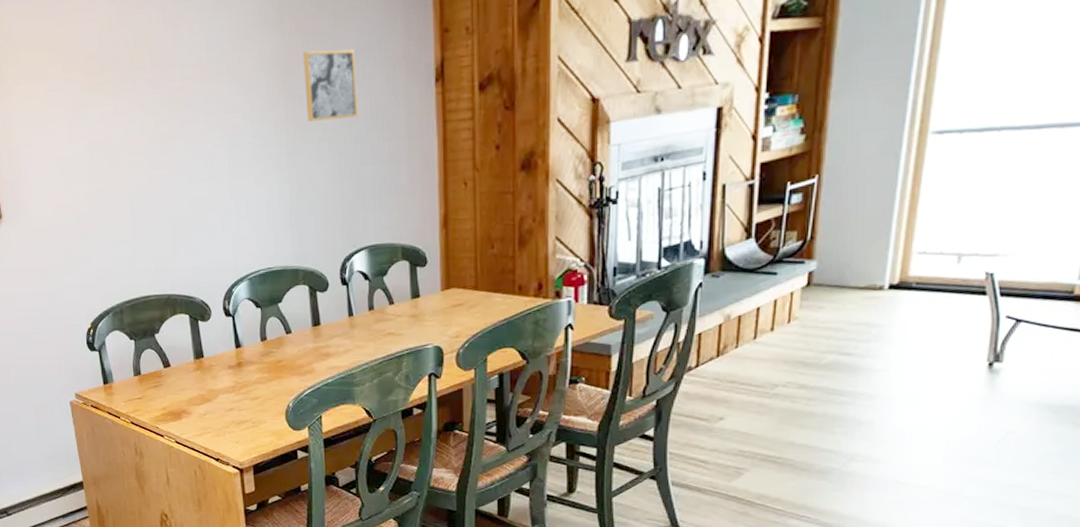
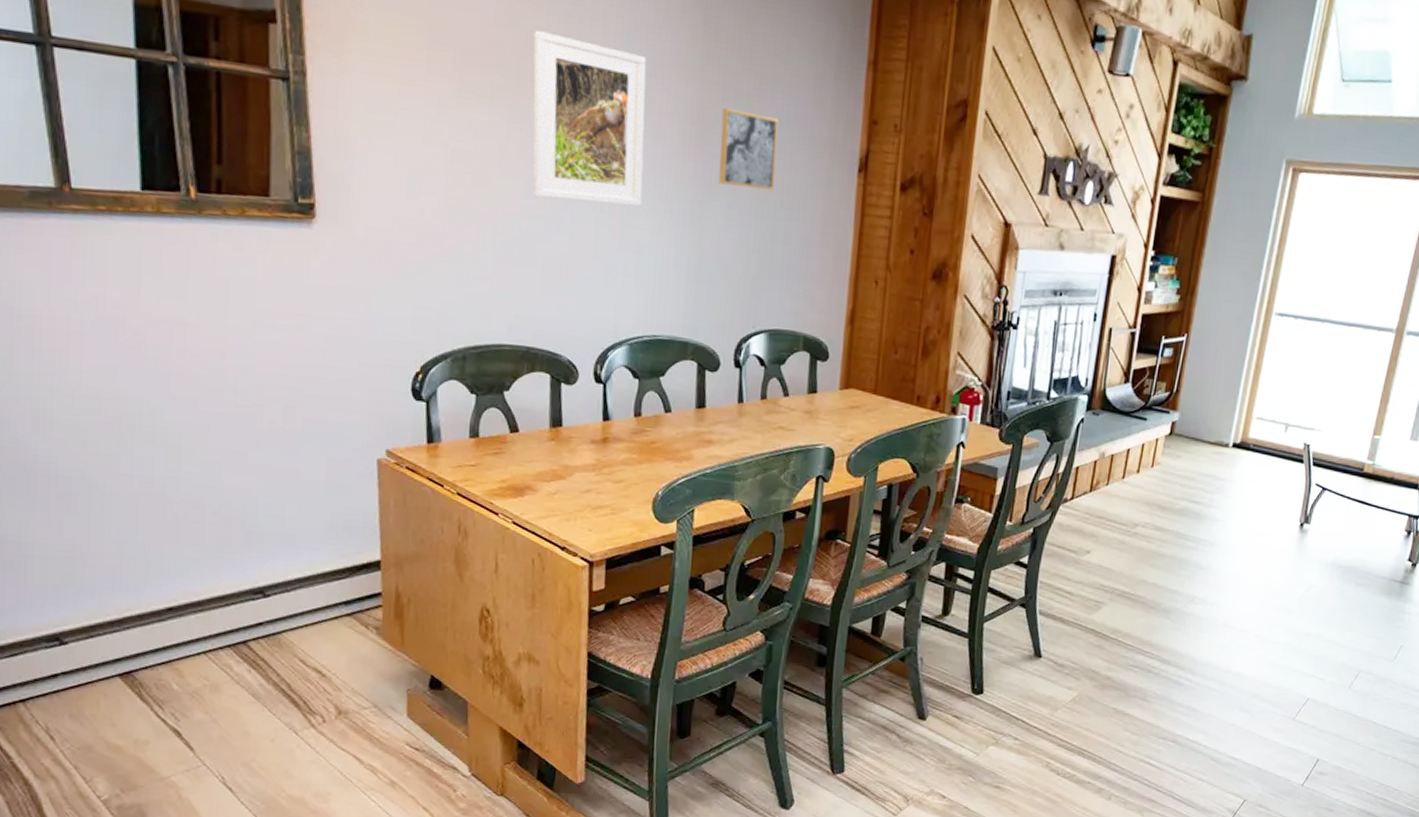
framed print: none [139,22,244,167] -> present [533,30,647,207]

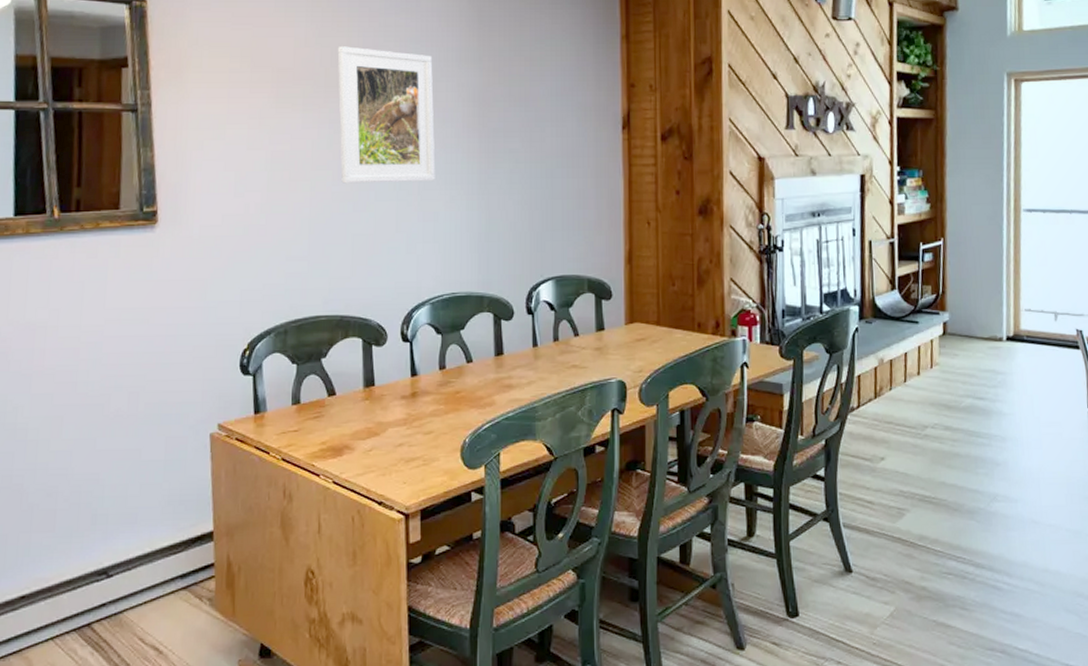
wall art: present [718,108,779,191] -> none [499,90,549,154]

